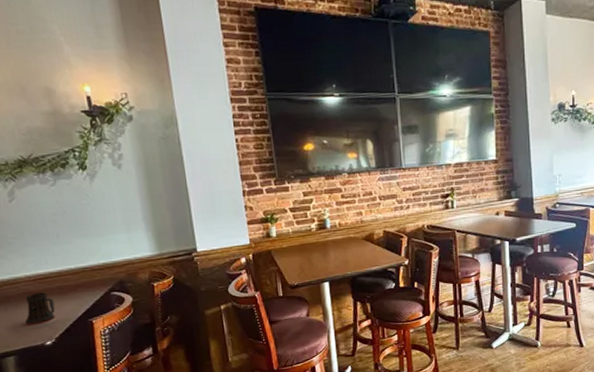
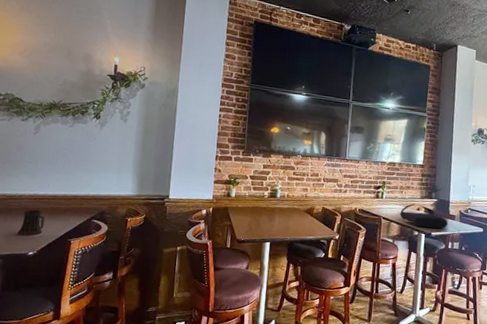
bag: none [476,208,534,235] -> present [400,204,448,229]

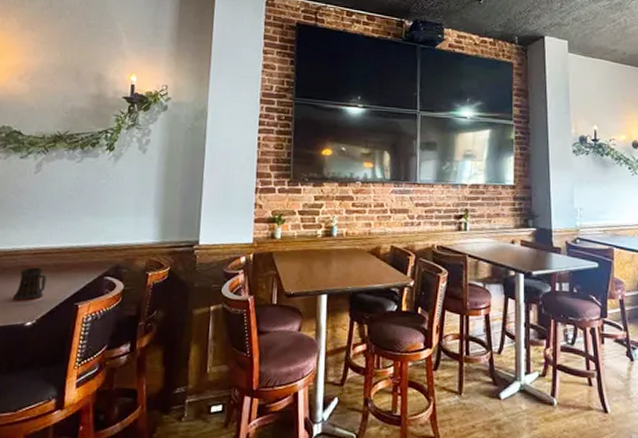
bag: present [400,204,448,229] -> none [490,235,552,267]

